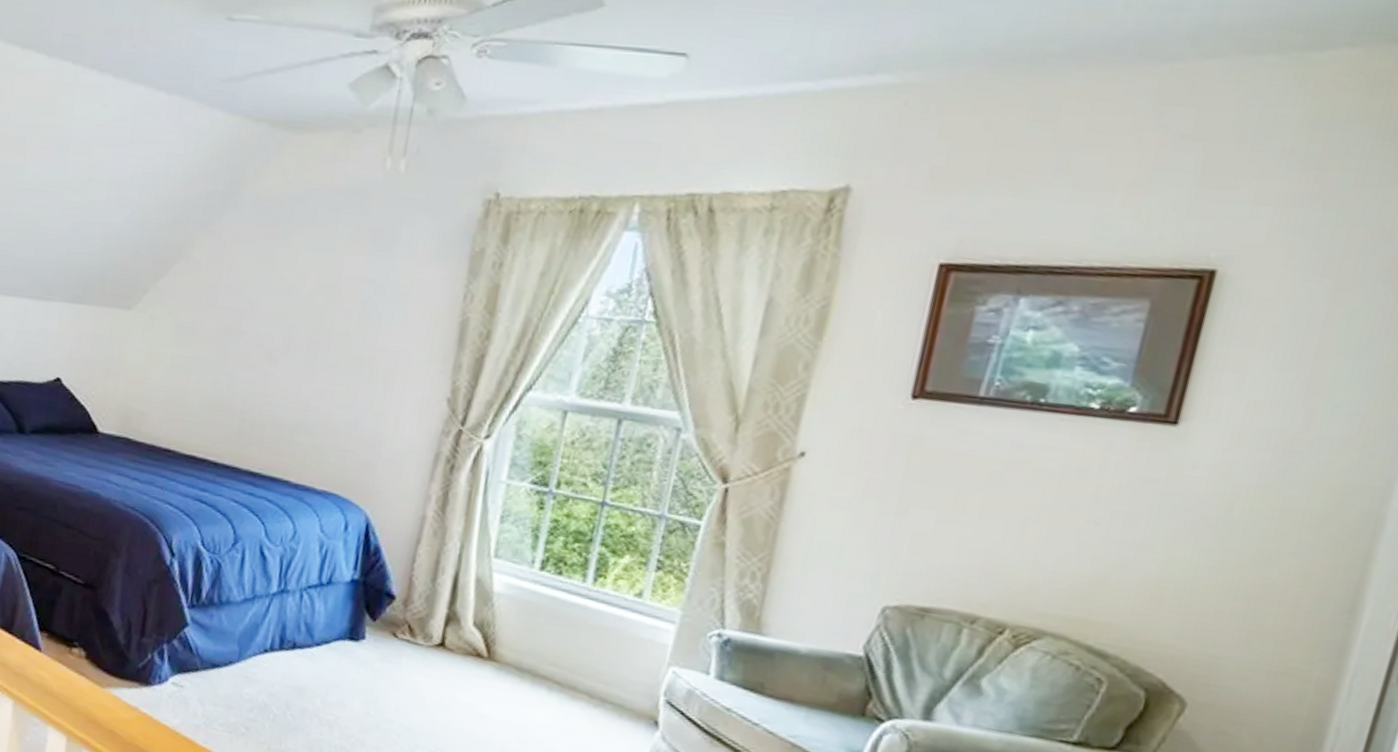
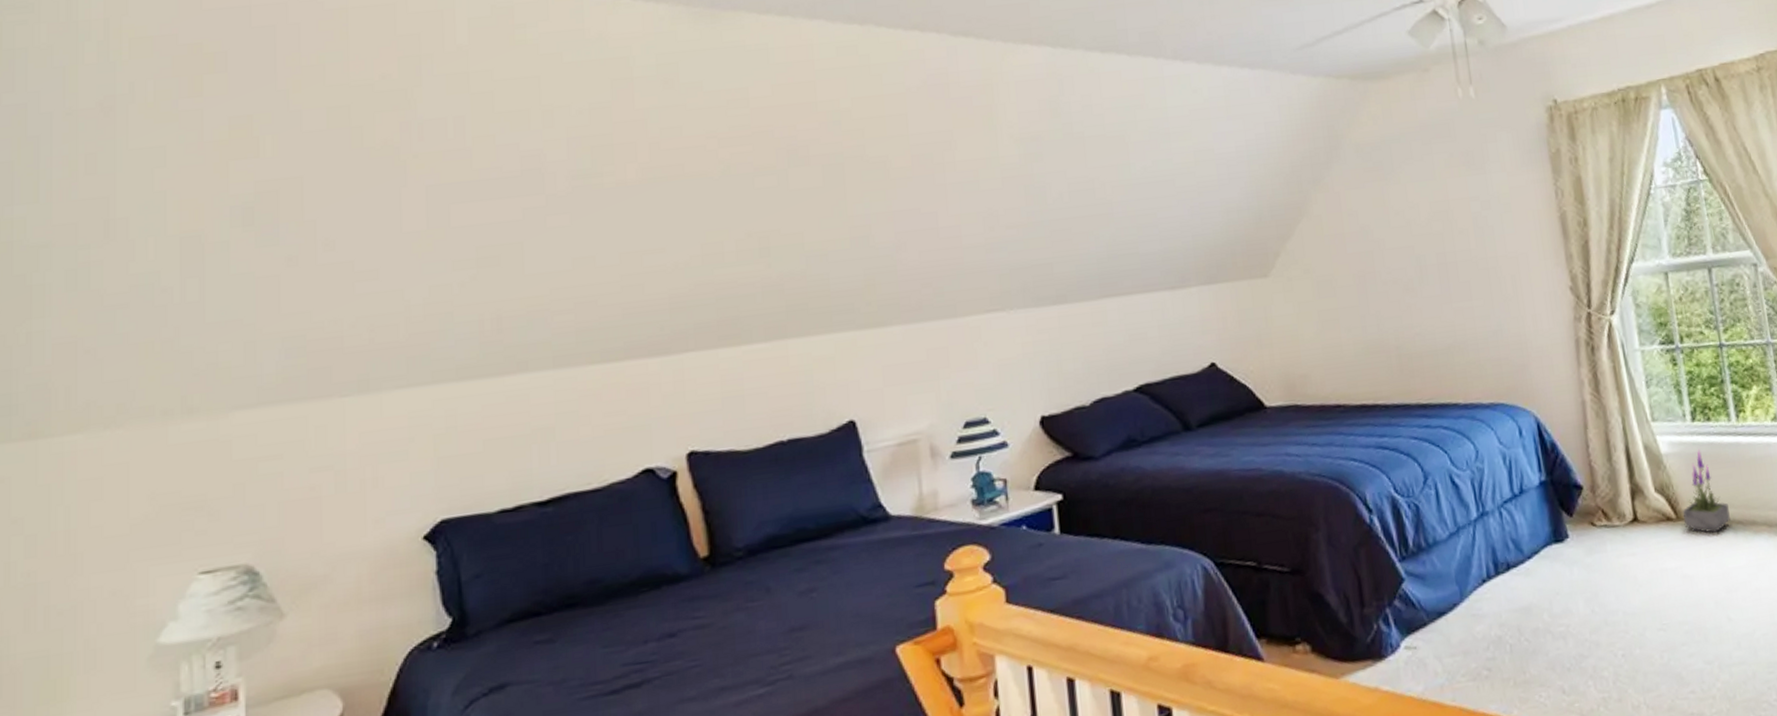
potted plant: none [494,600,551,684] -> present [1682,450,1730,533]

